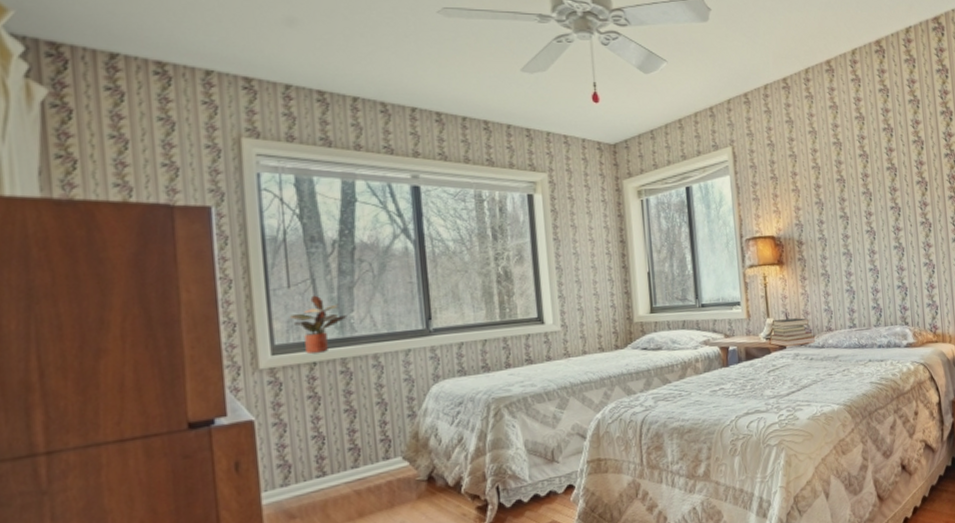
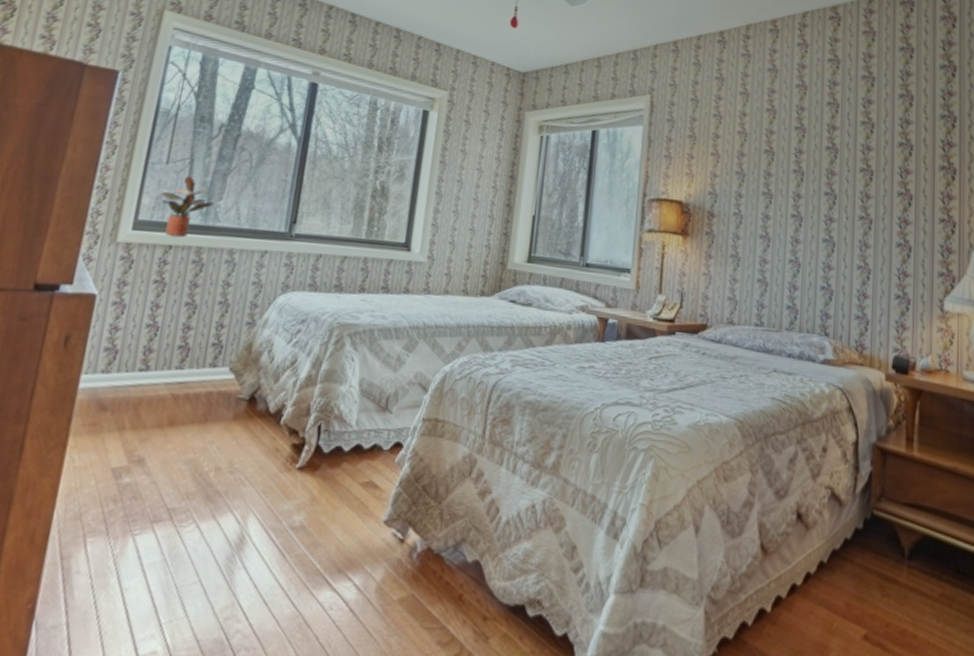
books: present [769,318,816,347] -> none [657,298,713,335]

